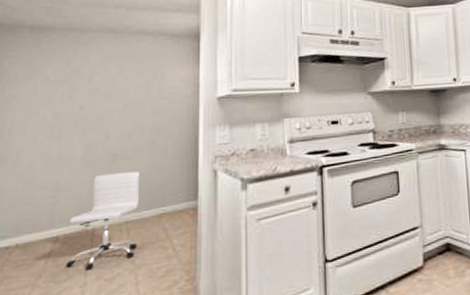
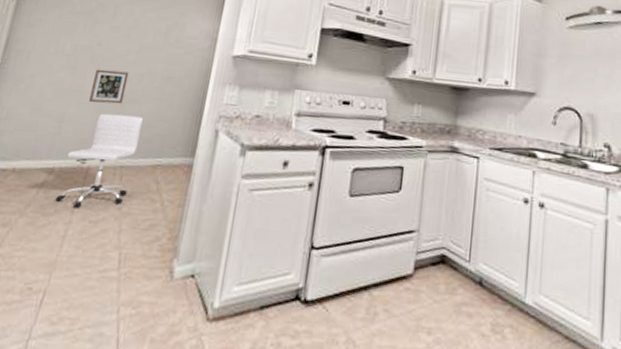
picture frame: none [82,131,117,166] -> present [89,69,129,104]

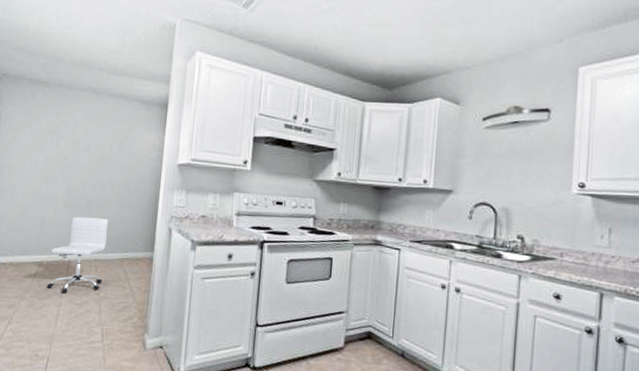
picture frame: present [89,69,129,104] -> none [63,179,93,208]

